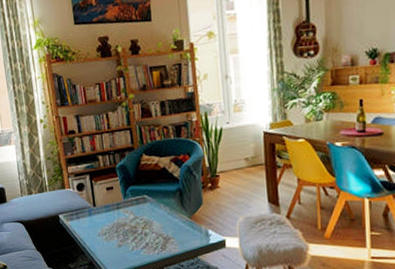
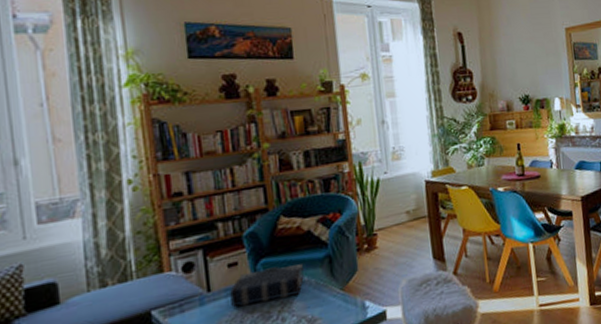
book: none [108,194,161,221] -> present [230,264,305,308]

